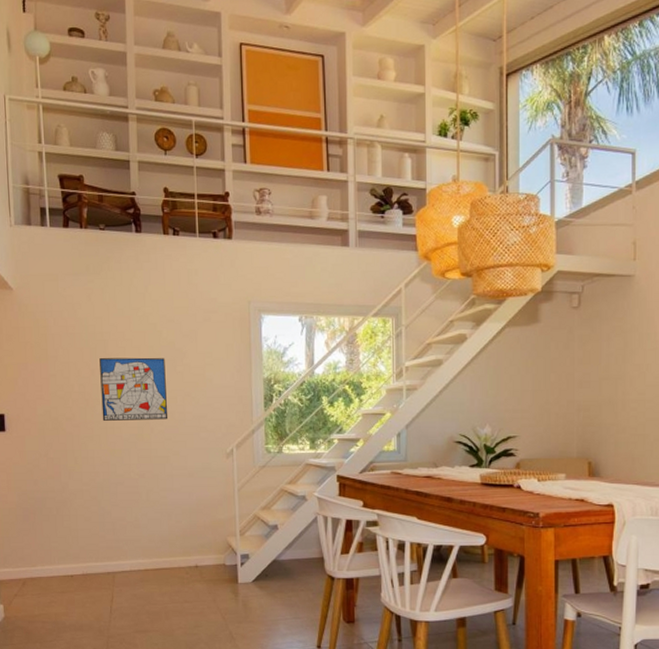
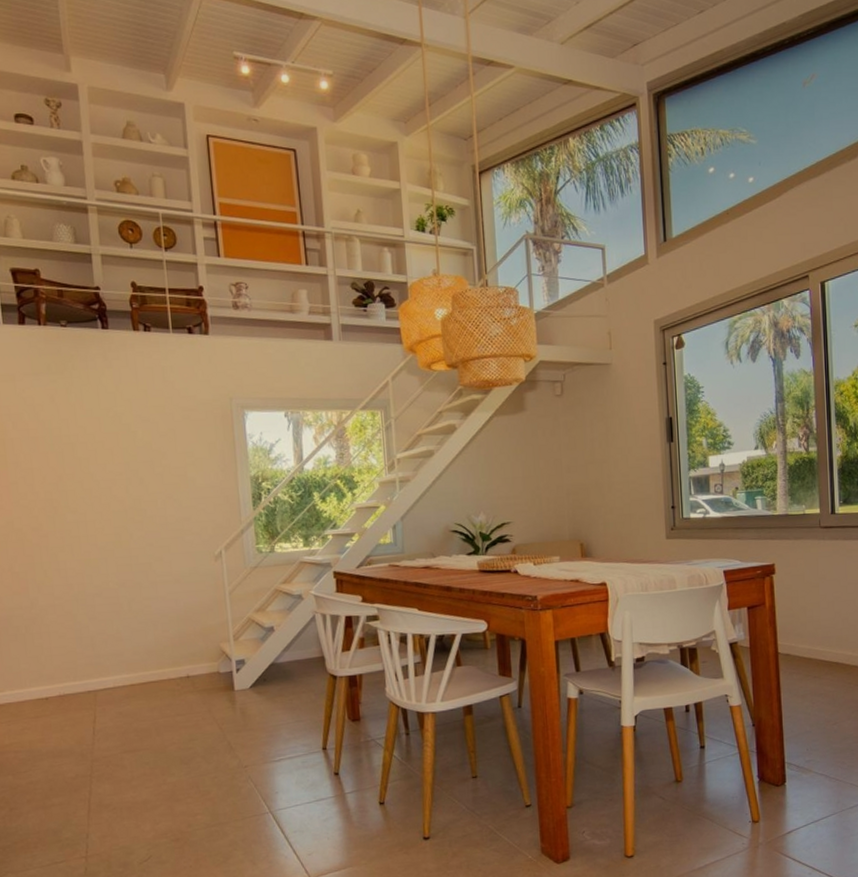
wall art: present [99,357,168,421] -> none [67,460,149,529]

